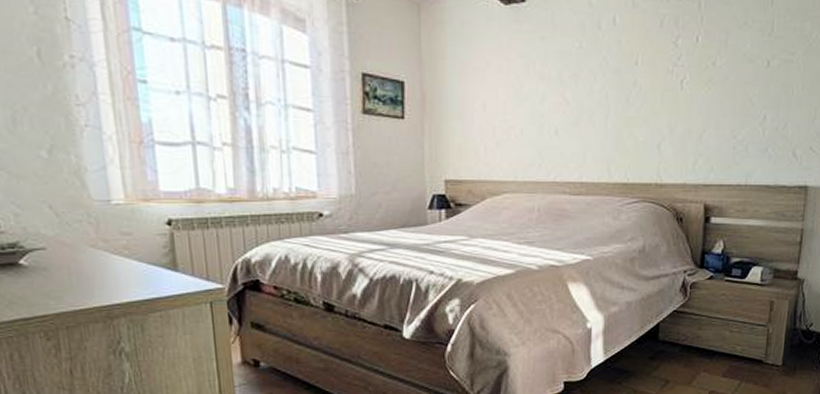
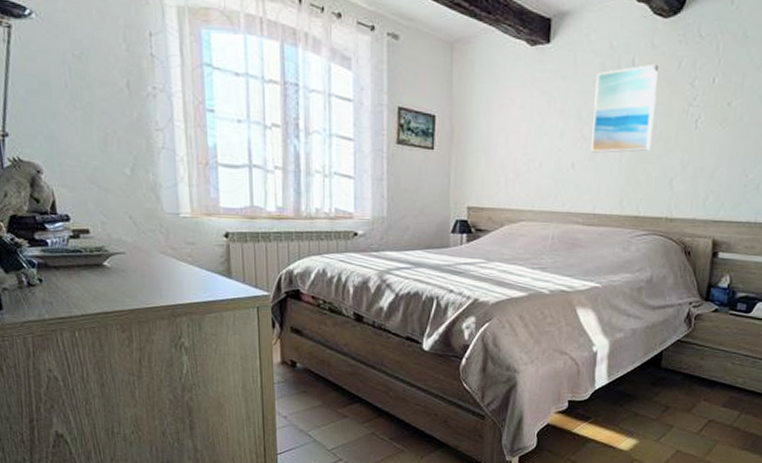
wall art: none [575,22,640,118] -> present [591,63,658,153]

